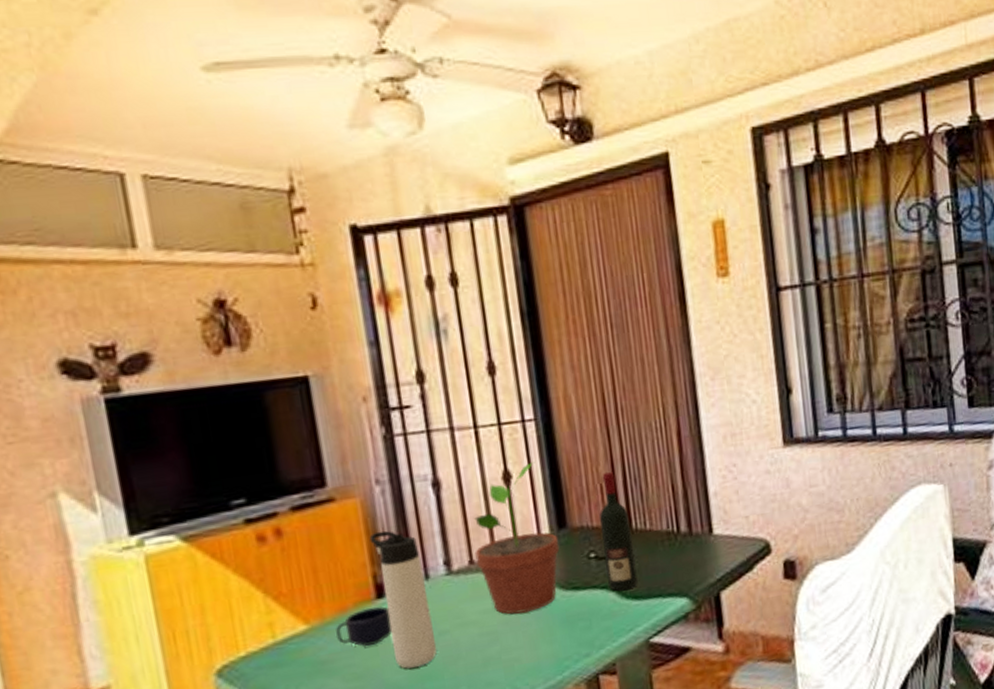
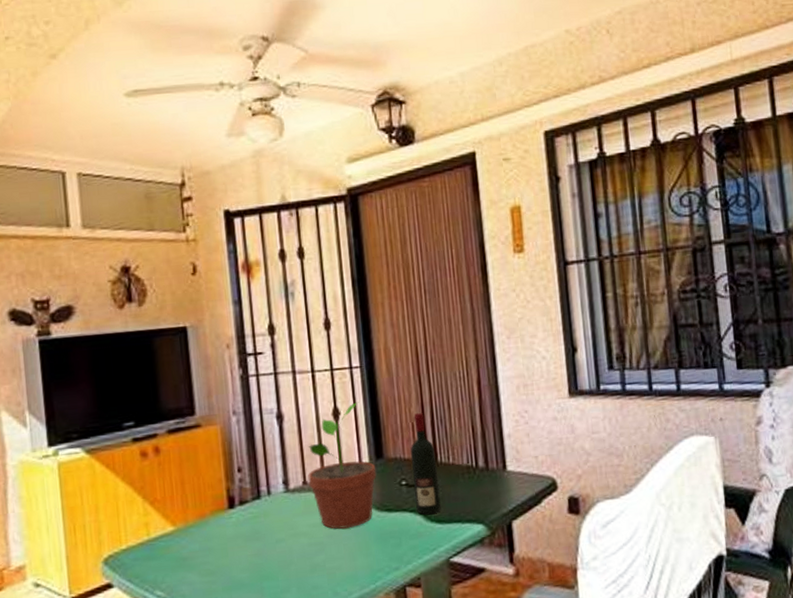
mug: present [336,606,393,646] -> none [196,515,240,548]
thermos bottle: present [369,530,437,669] -> none [225,453,274,569]

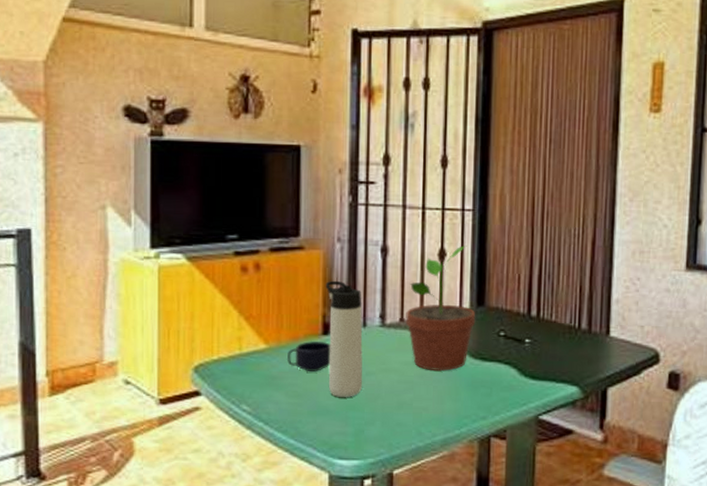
mug: none [196,515,240,548] -> present [287,341,331,371]
thermos bottle: none [225,453,274,569] -> present [325,280,363,397]
wine bottle: present [410,413,441,515] -> none [512,266,539,369]

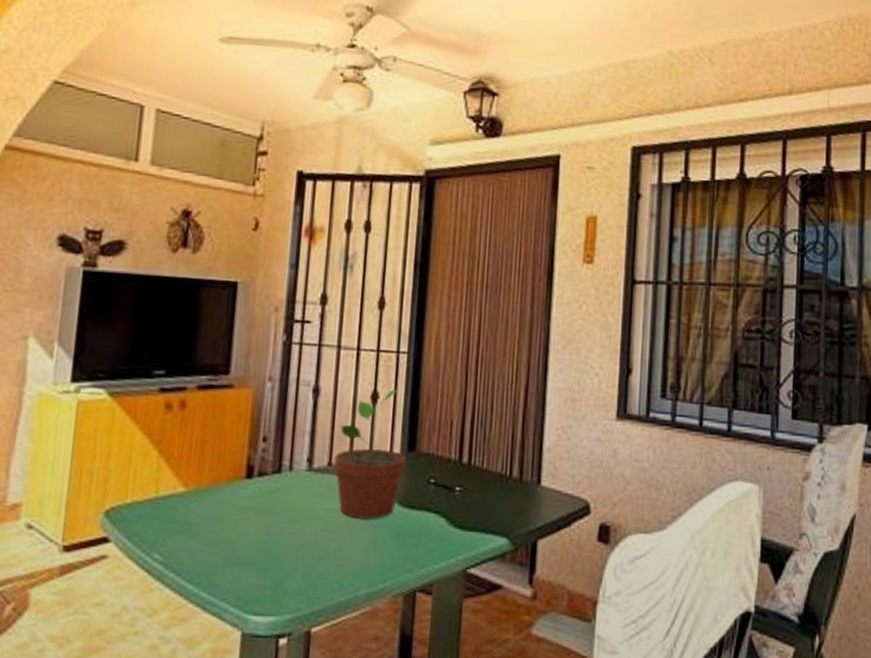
mug: present [287,341,331,371] -> none [206,485,254,518]
thermos bottle: present [325,280,363,397] -> none [248,420,290,547]

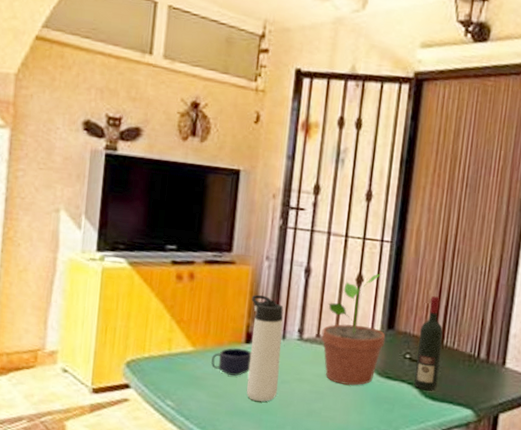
mug: none [206,485,254,518] -> present [211,348,252,376]
thermos bottle: none [248,420,290,547] -> present [246,294,284,402]
wine bottle: none [441,411,470,518] -> present [414,296,443,390]

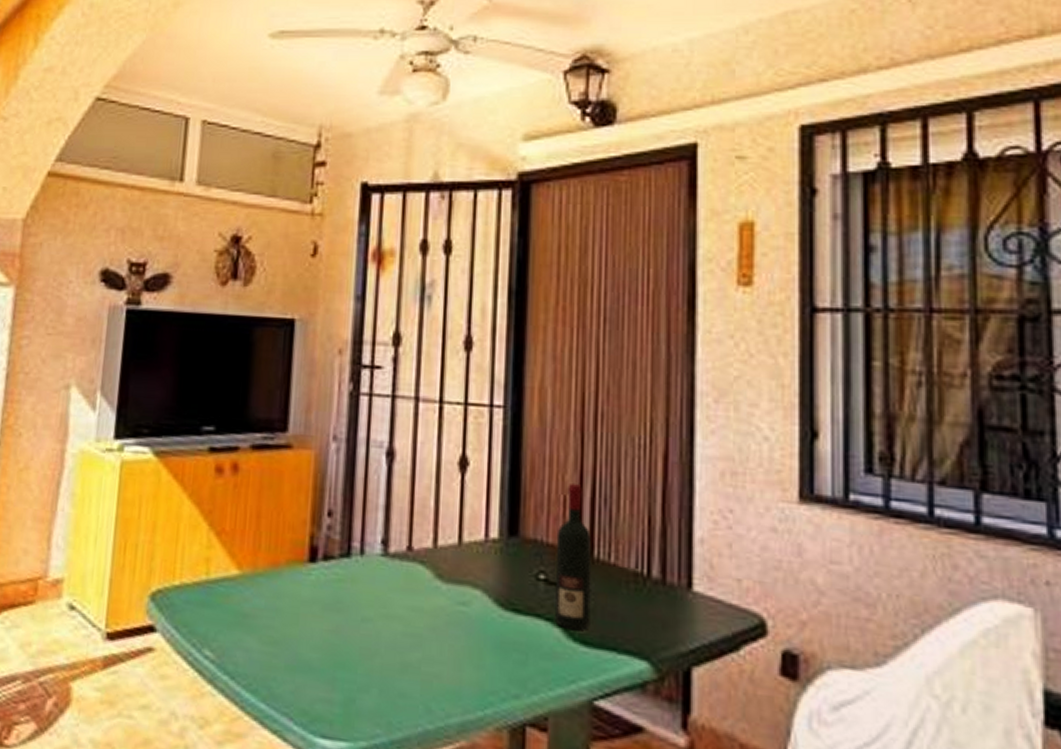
mug: present [211,348,252,376] -> none [263,569,319,611]
thermos bottle: present [246,294,284,402] -> none [312,490,360,651]
potted plant: present [321,273,386,386] -> none [414,453,507,624]

